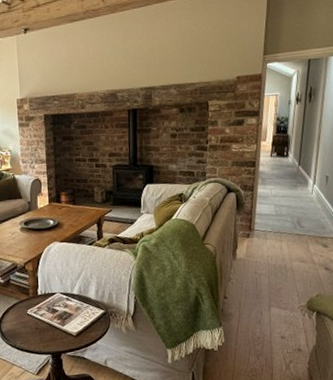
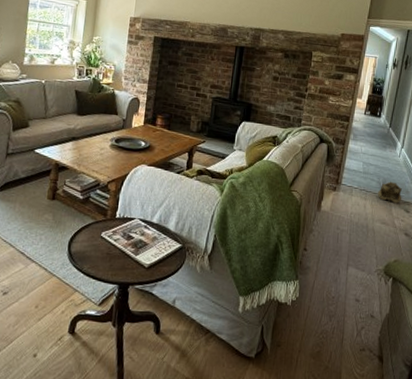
wall caddy: none [292,219,319,240] -> present [377,181,403,203]

